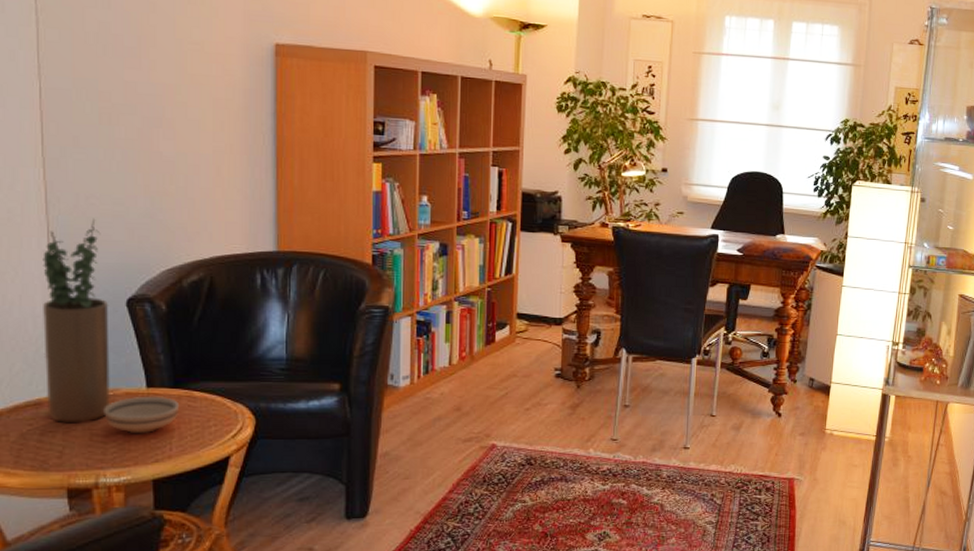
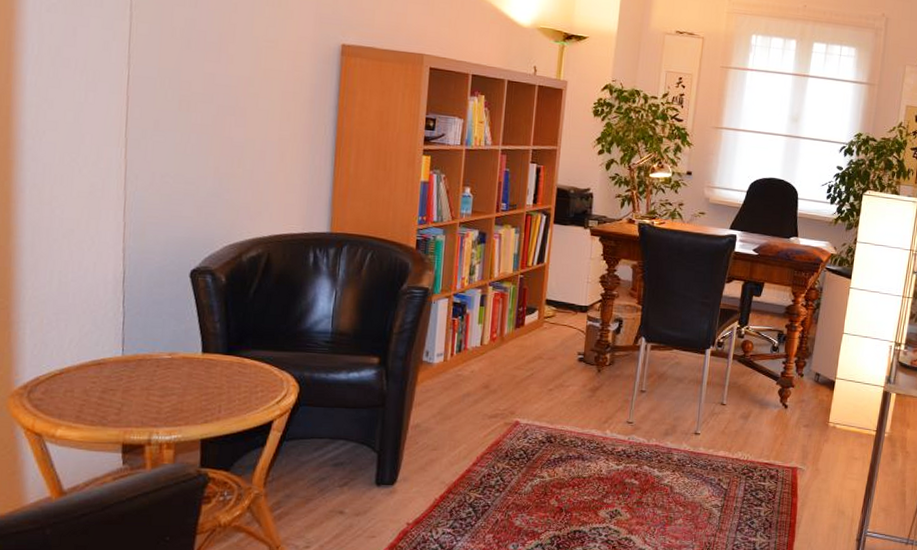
vase: present [43,218,111,422] -> none [110,195,174,383]
bowl: present [104,396,180,434] -> none [161,360,231,396]

